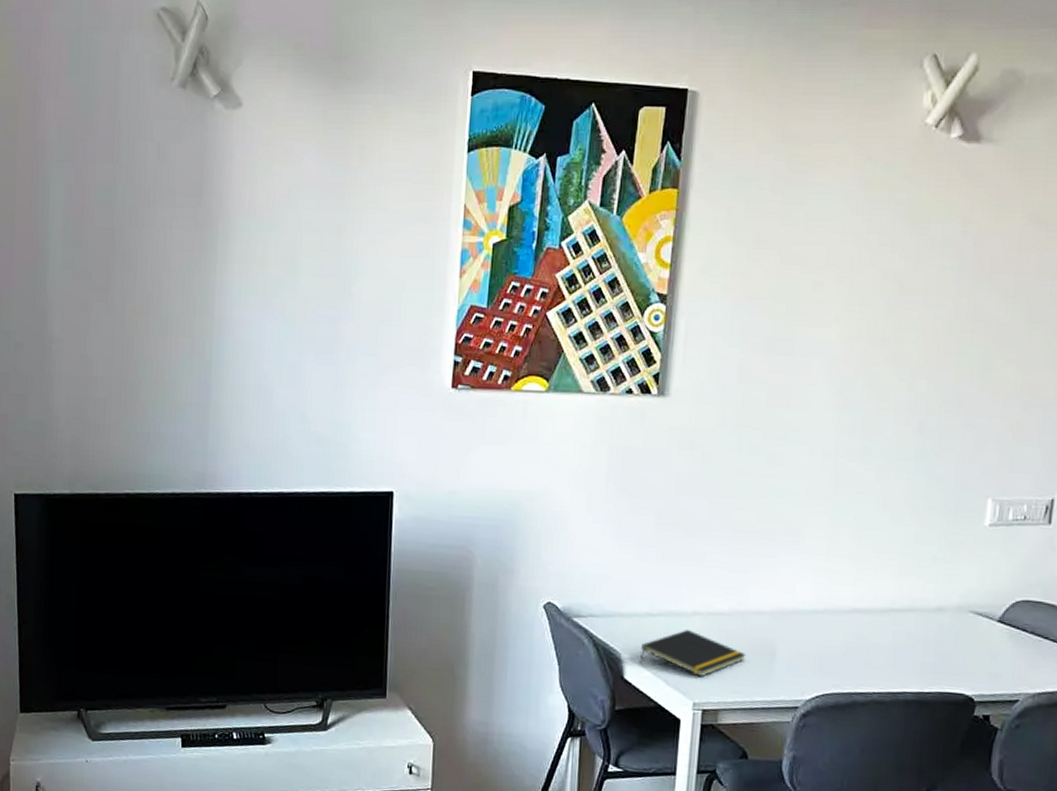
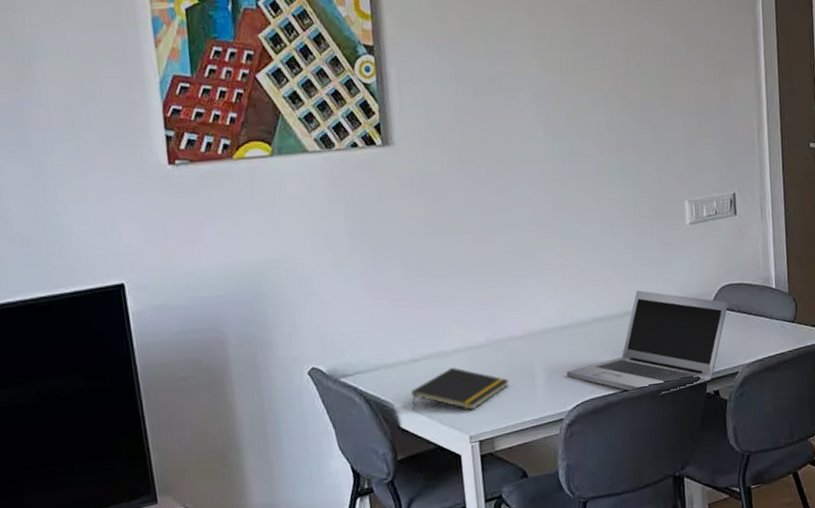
laptop: none [810,588,1022,706] -> present [566,290,729,395]

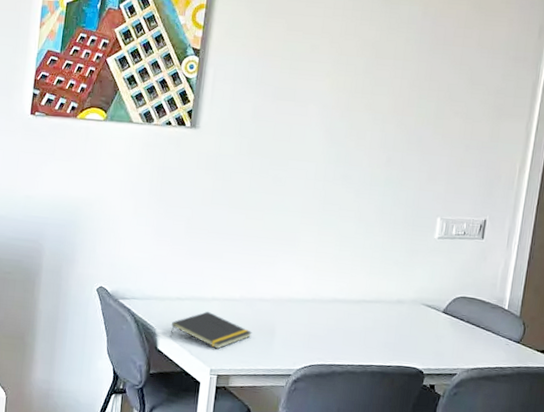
laptop: present [566,290,729,395] -> none [301,284,460,376]

